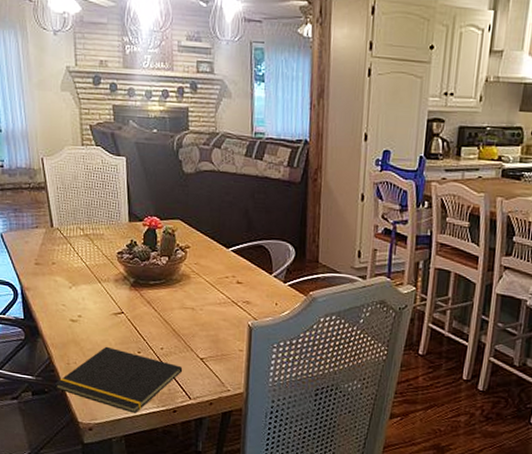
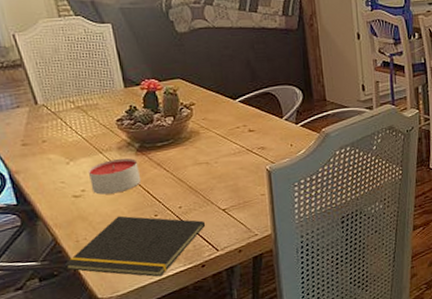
candle: none [86,290,131,324] -> present [87,158,142,195]

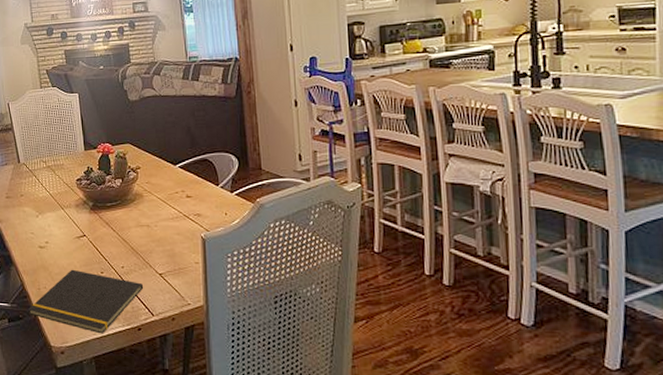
candle: present [87,158,142,195] -> none [51,215,92,248]

